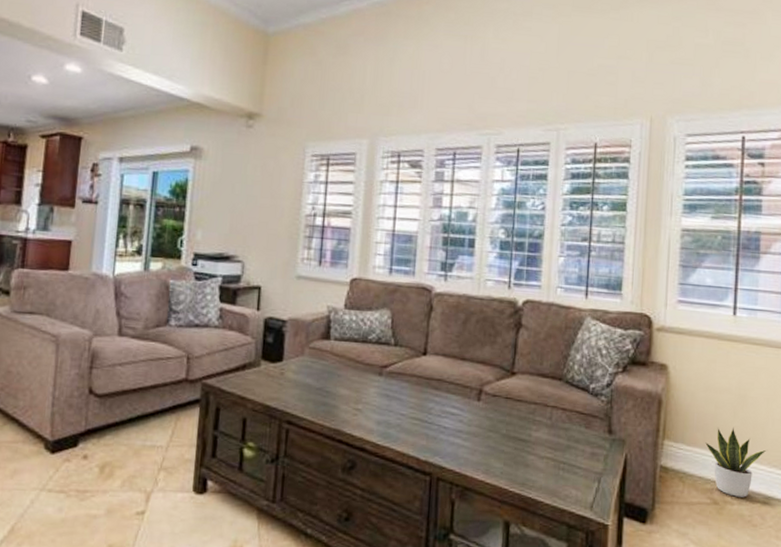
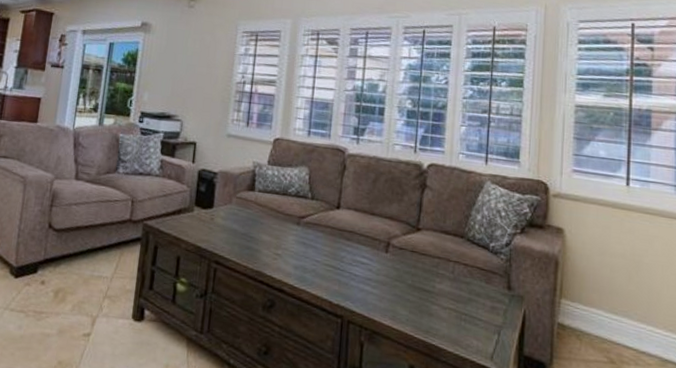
potted plant: present [705,427,767,498] -> none [601,290,662,359]

